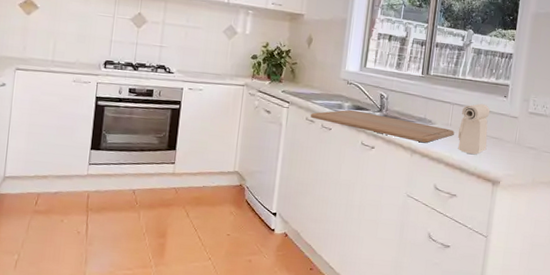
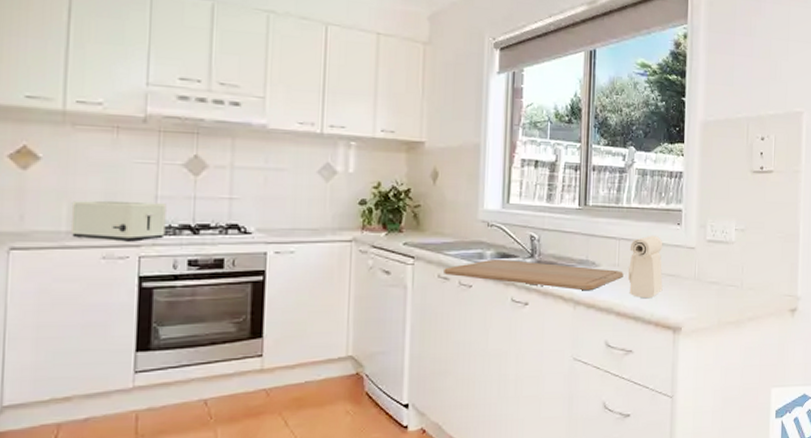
toaster: none [54,39,118,72] -> present [70,200,167,242]

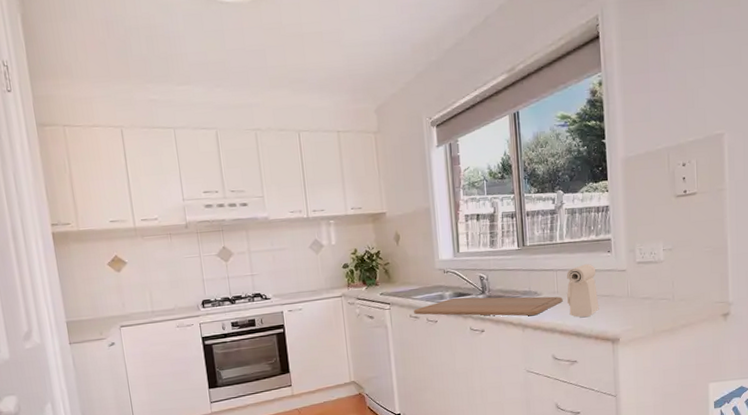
toaster: present [70,200,167,242] -> none [151,284,214,315]

